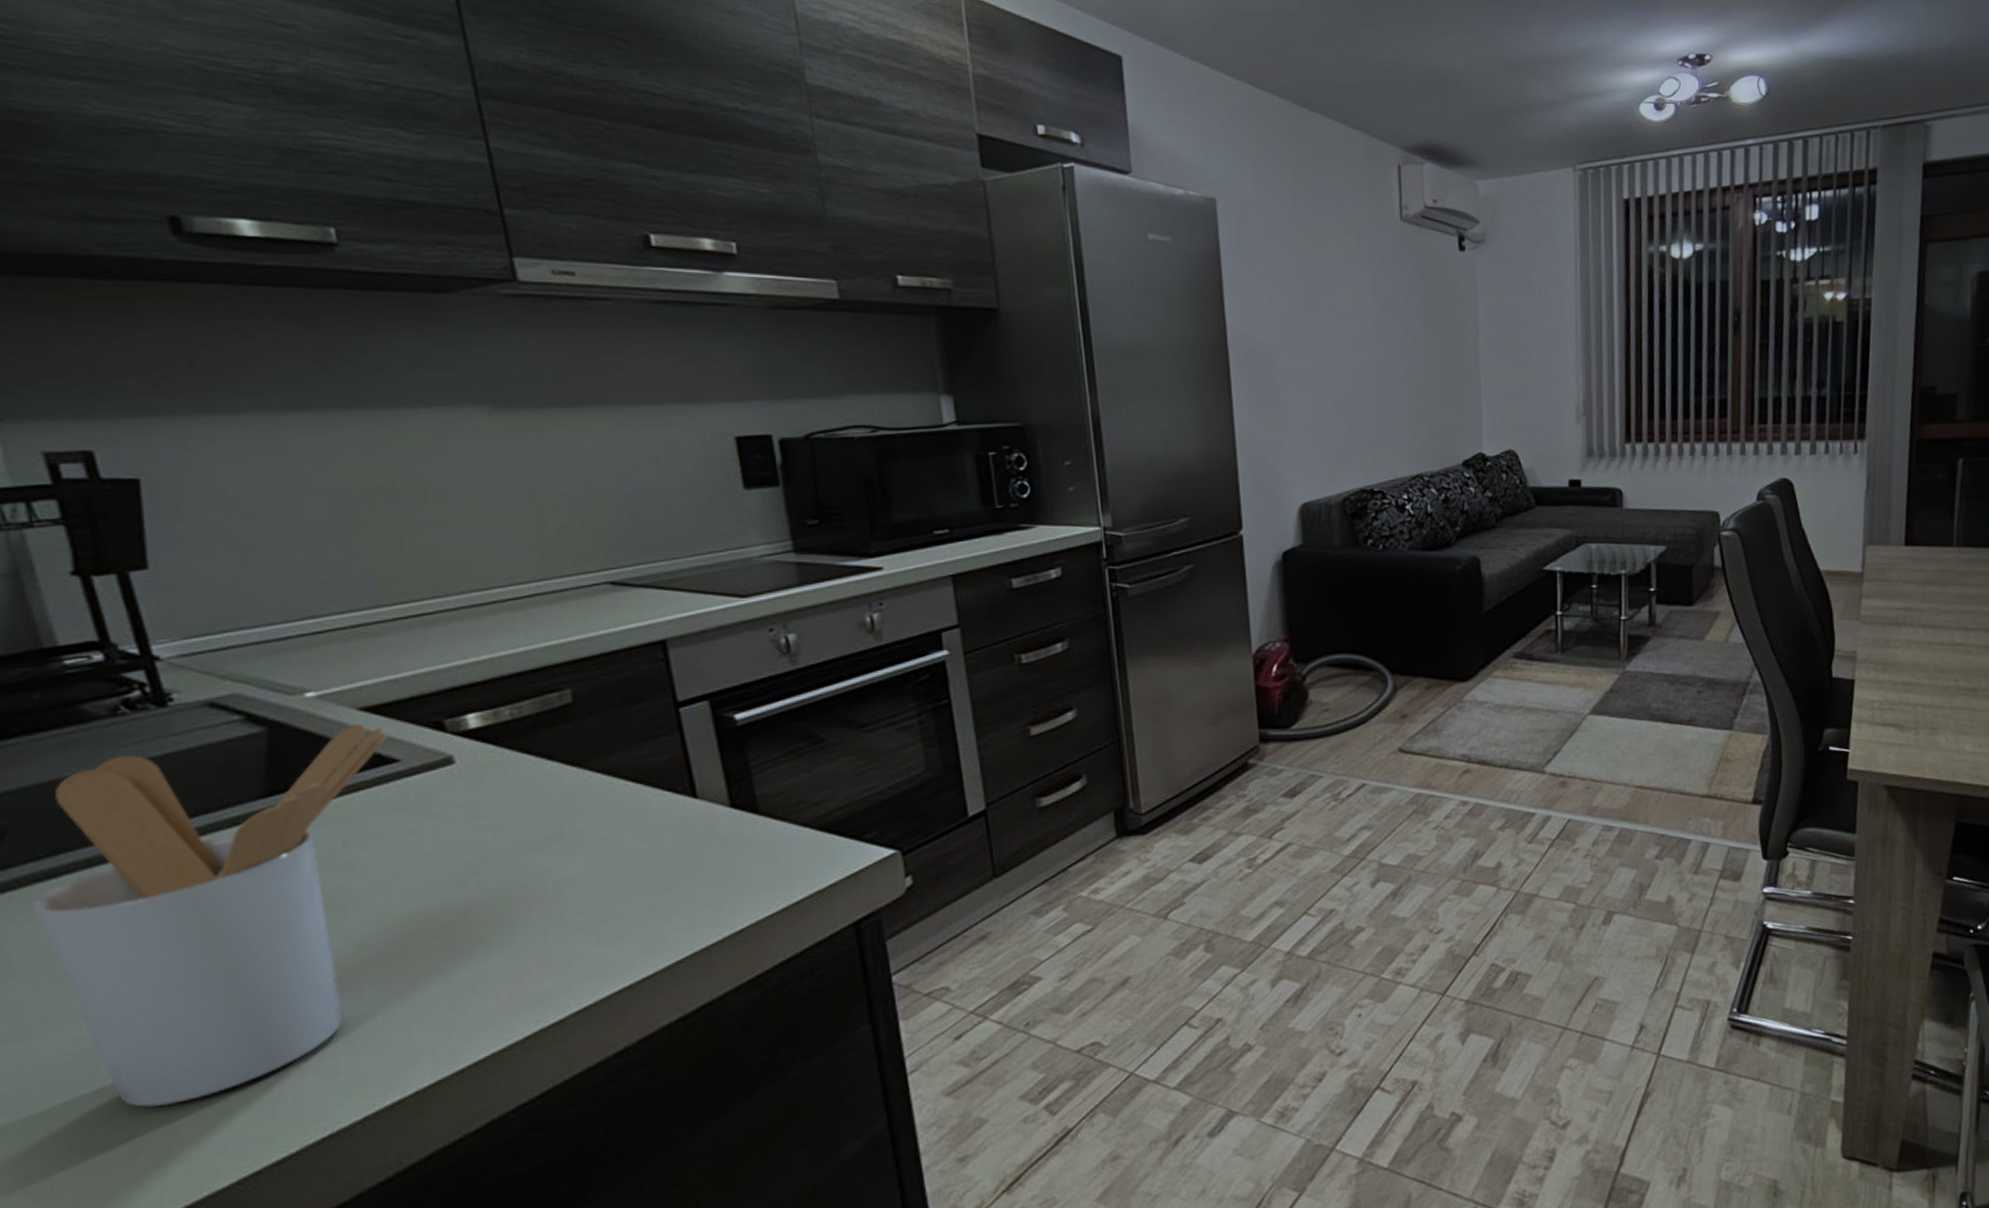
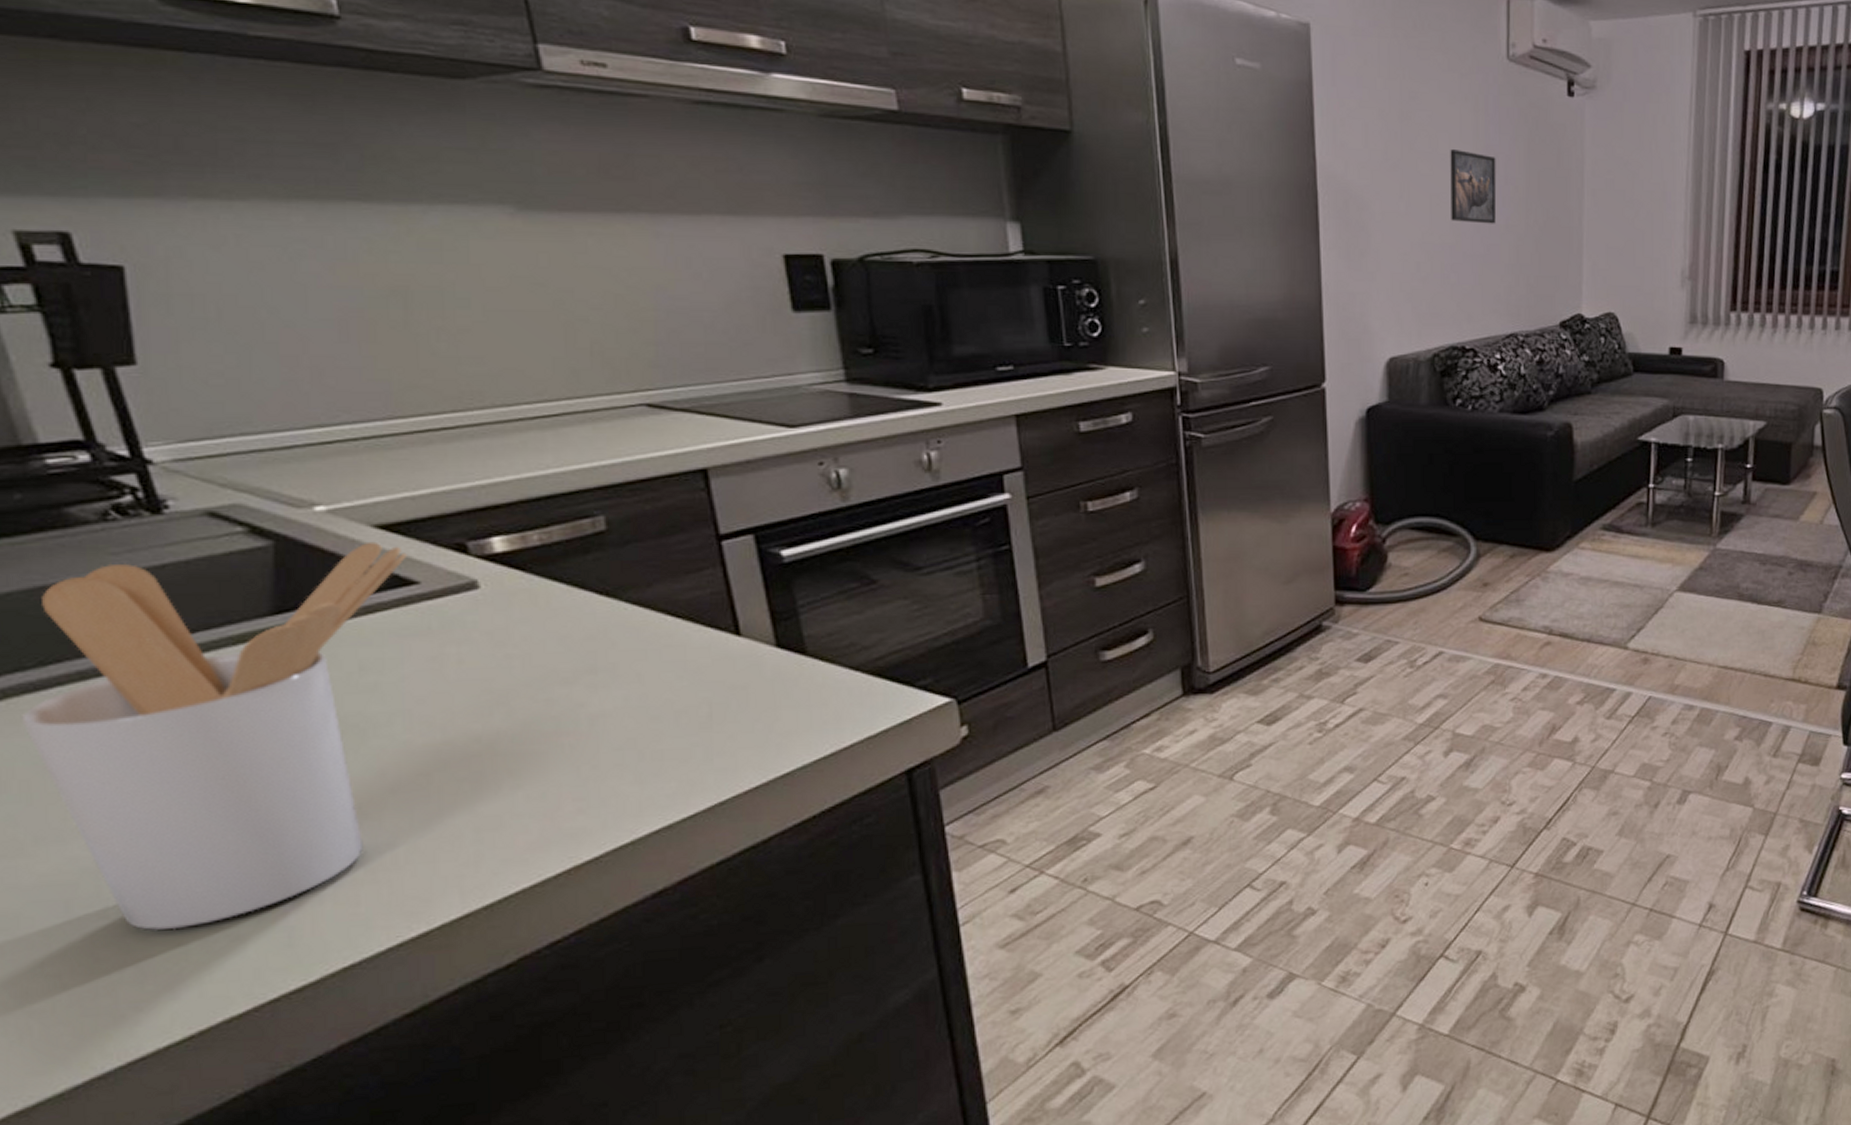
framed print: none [1351,306,1397,373] -> present [1450,149,1497,224]

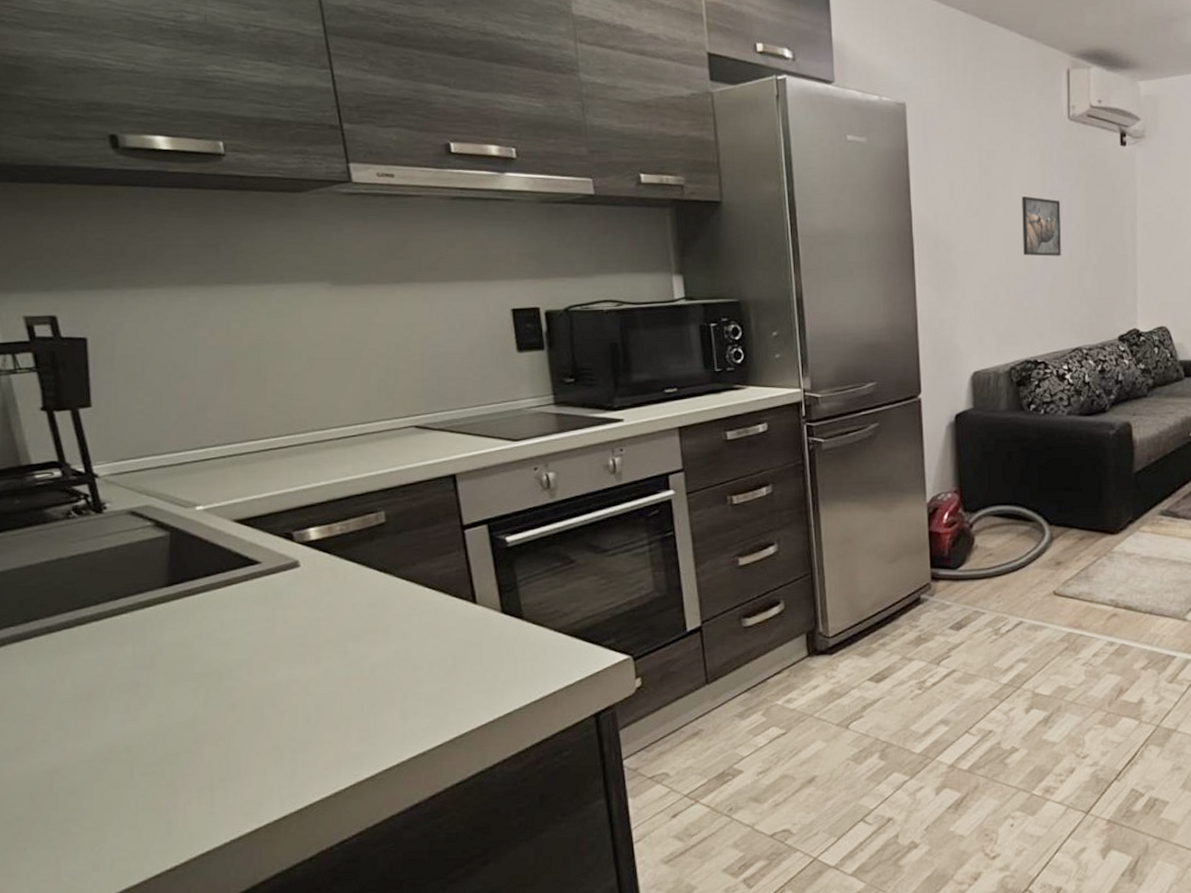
utensil holder: present [20,541,407,930] -> none [11,532,254,819]

